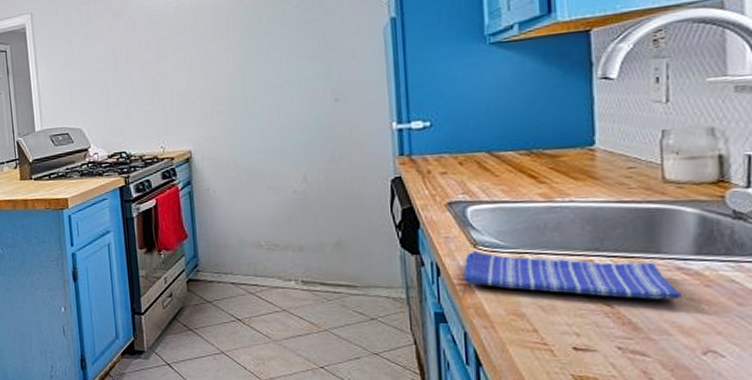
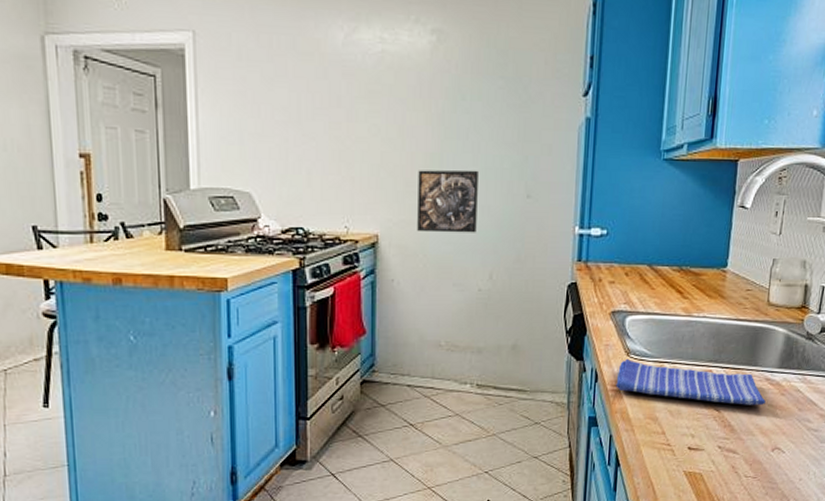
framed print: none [223,83,286,145] -> present [417,170,478,233]

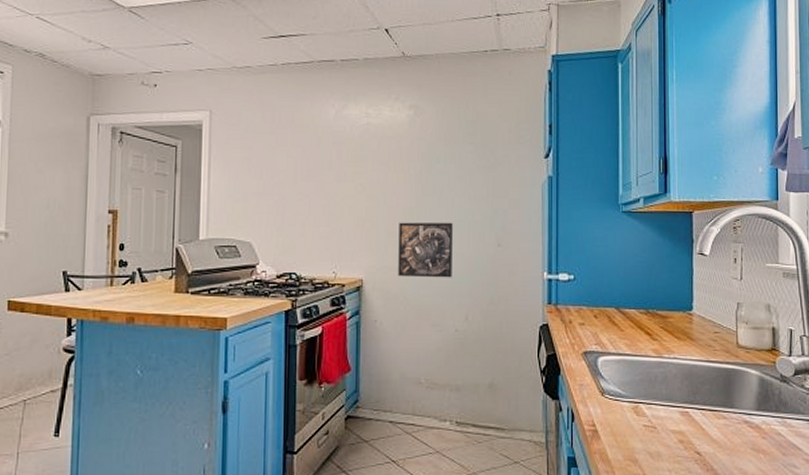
dish towel: present [616,358,766,405] -> none [593,398,747,448]

